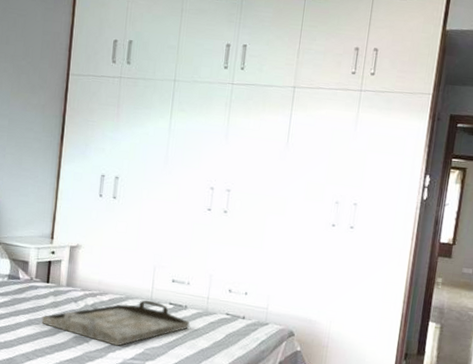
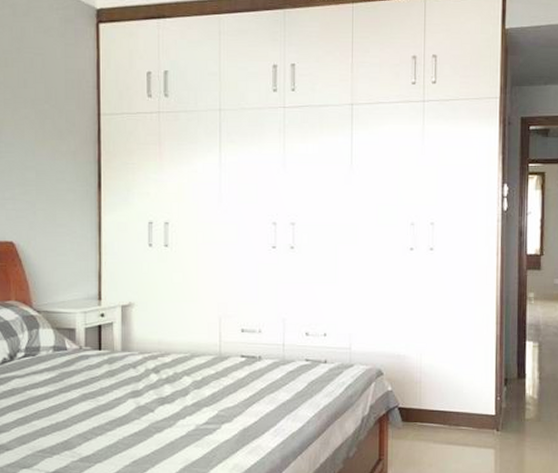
serving tray: present [41,300,190,346] -> none [97,355,267,411]

